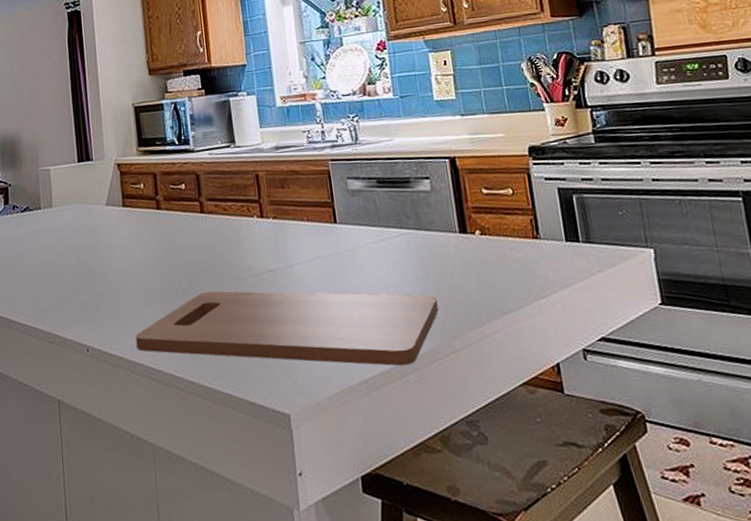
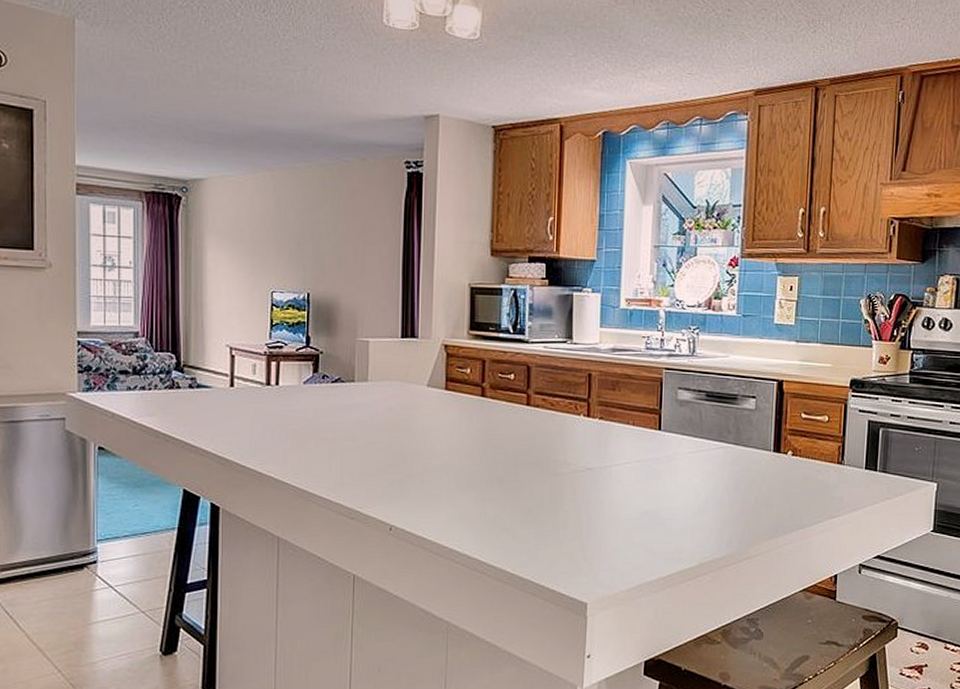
cutting board: present [135,291,439,366] -> none [443,482,742,567]

